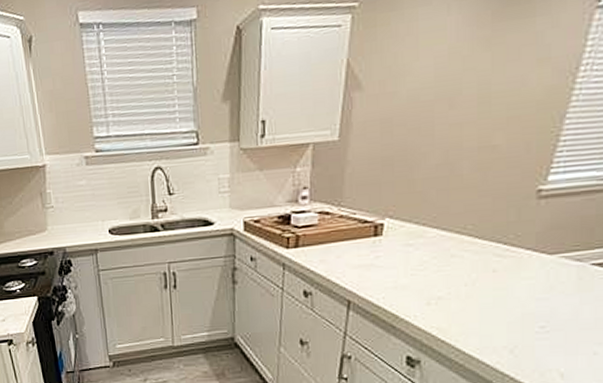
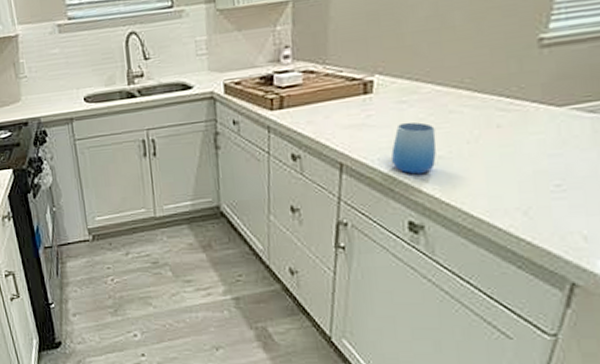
cup: none [394,264,437,313] -> present [390,122,437,175]

